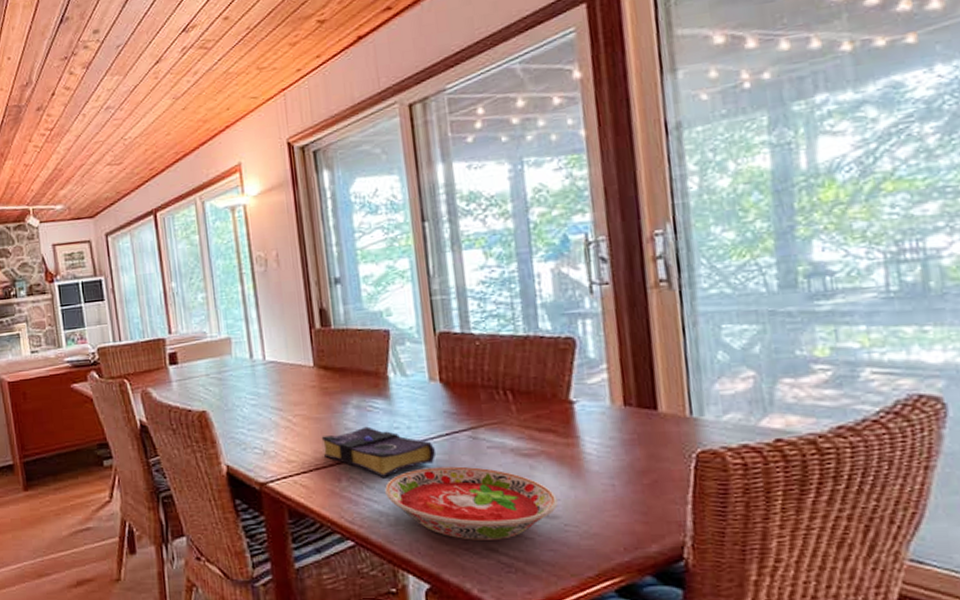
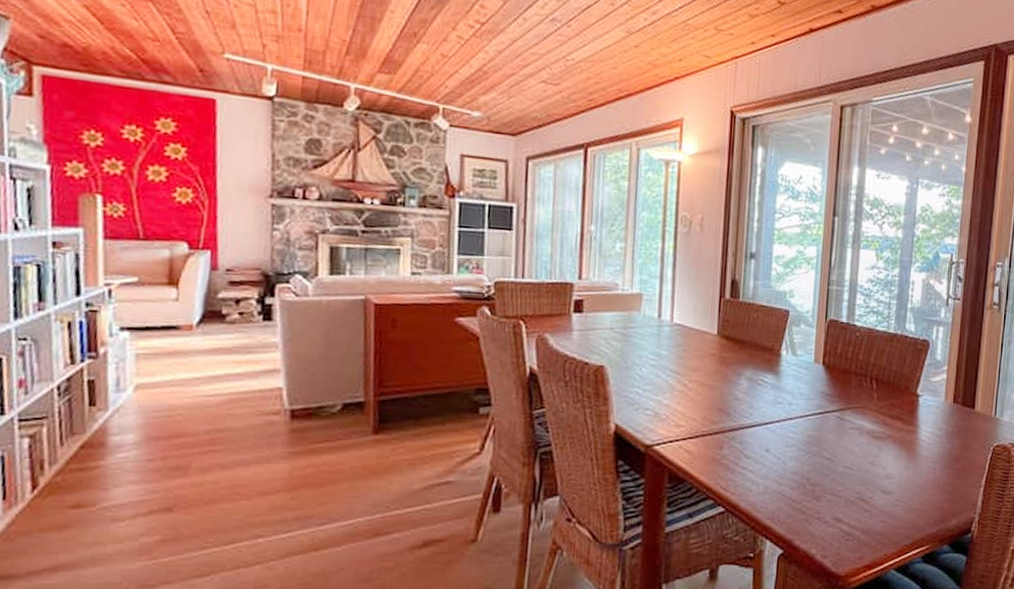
book: present [321,426,436,479] -> none [712,399,808,449]
bowl: present [385,466,558,540] -> none [760,442,894,511]

